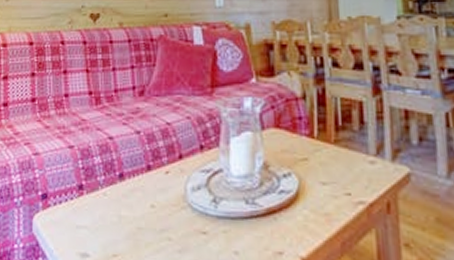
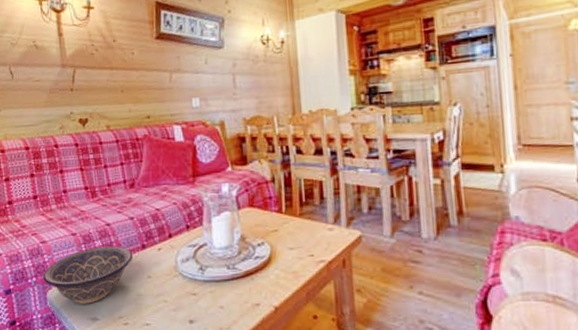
decorative bowl: none [31,164,136,235] -> present [43,246,133,304]

